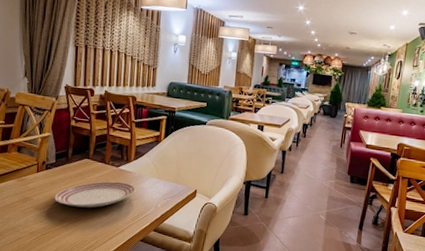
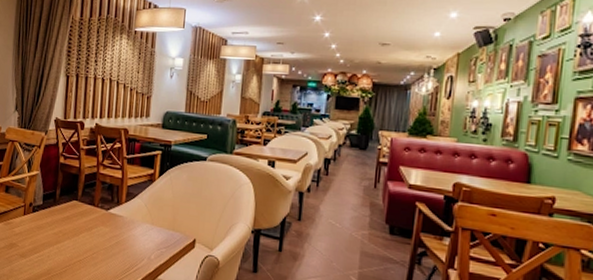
dinner plate: present [54,181,136,208] -> none [40,226,127,258]

